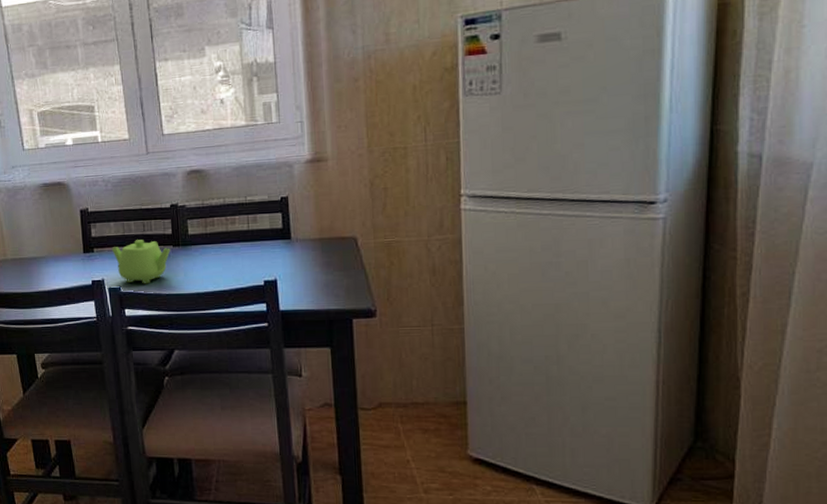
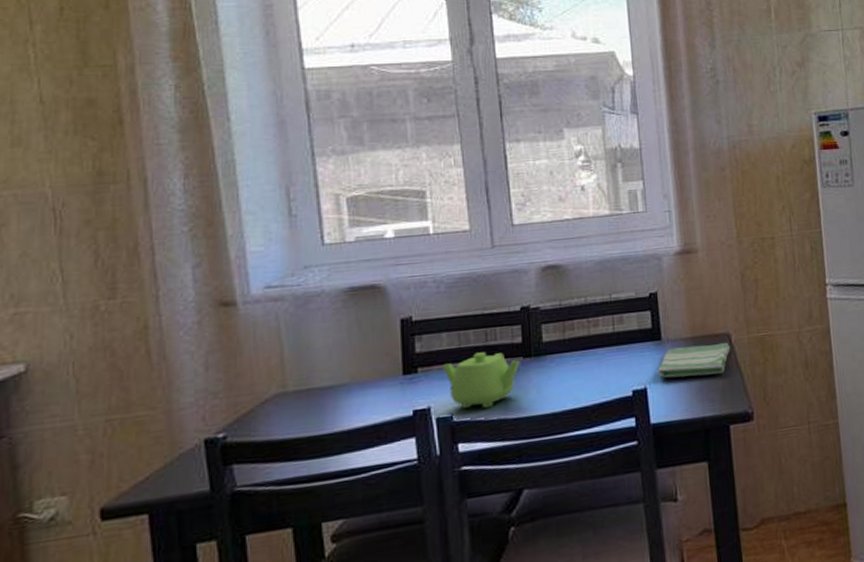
dish towel: none [287,245,356,273] -> present [657,342,730,378]

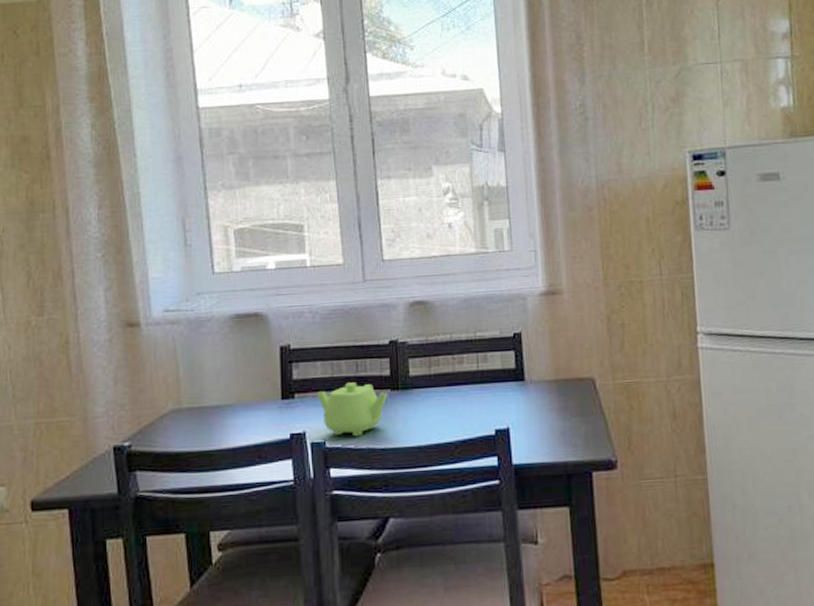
dish towel: present [657,342,730,378] -> none [520,387,594,420]

